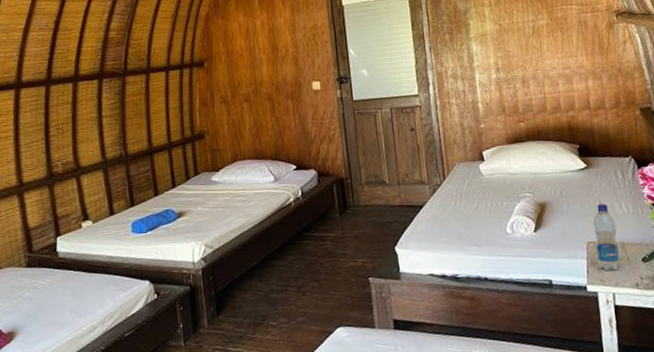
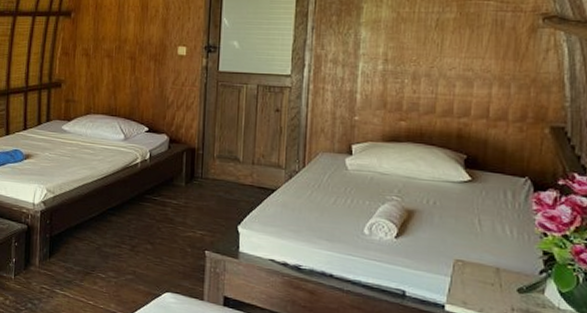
bottle: present [592,204,620,272] -> none [462,222,494,296]

